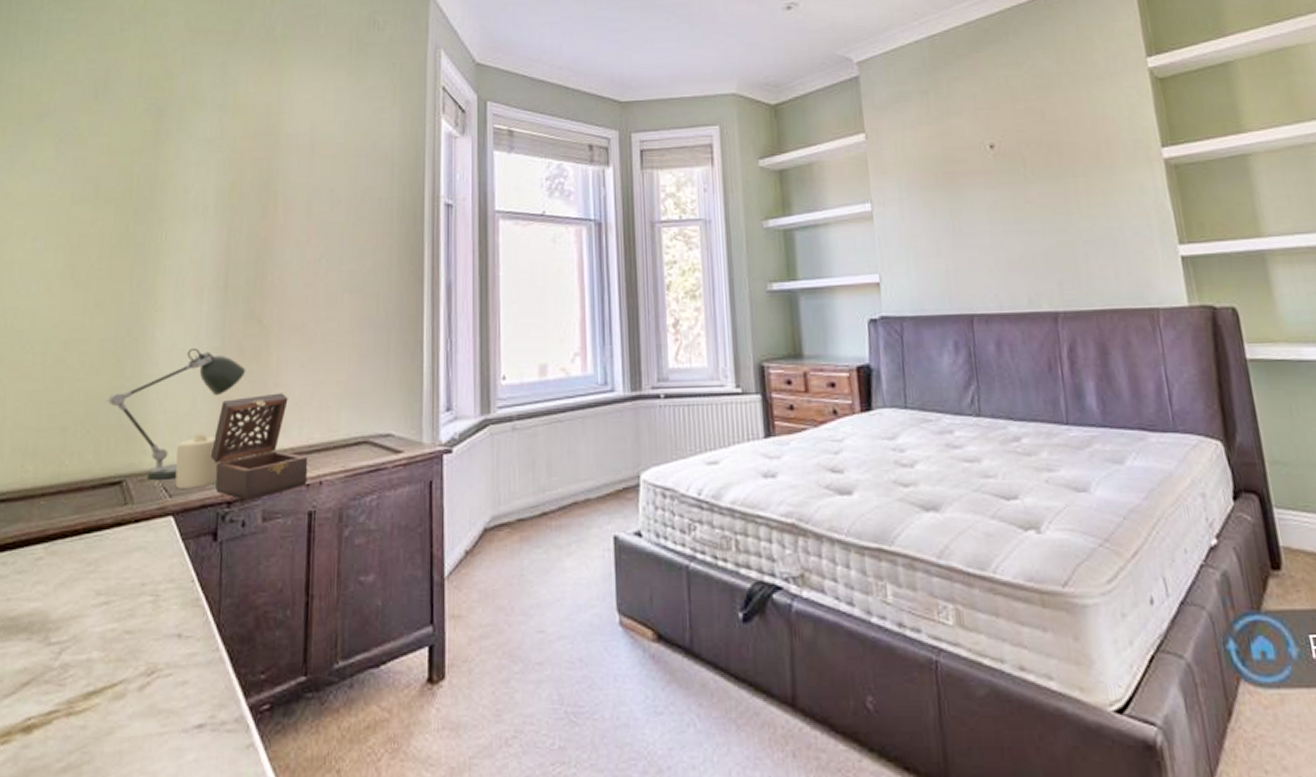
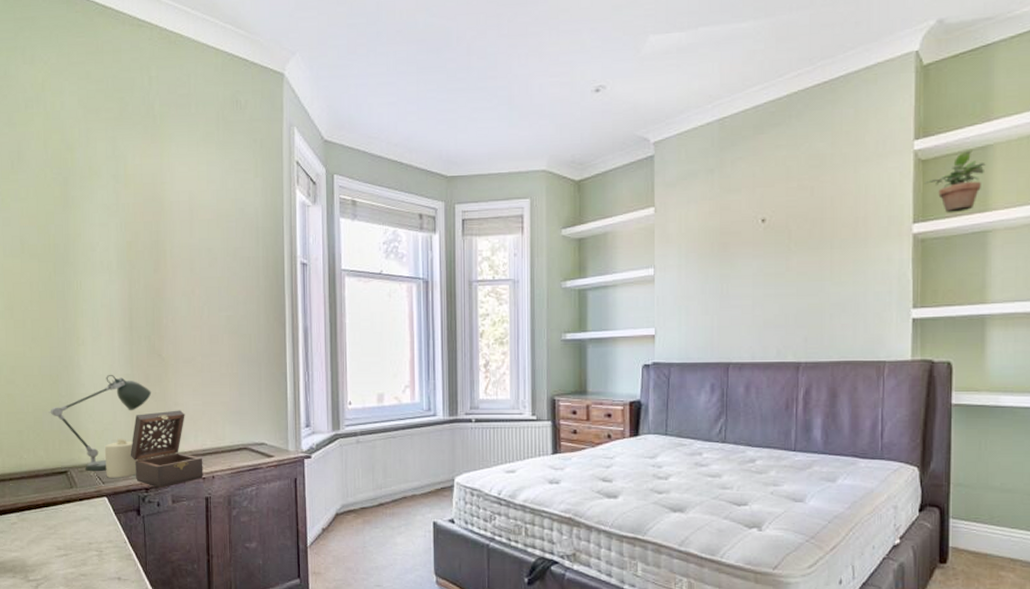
potted plant: none [1166,67,1230,136] -> present [924,150,986,213]

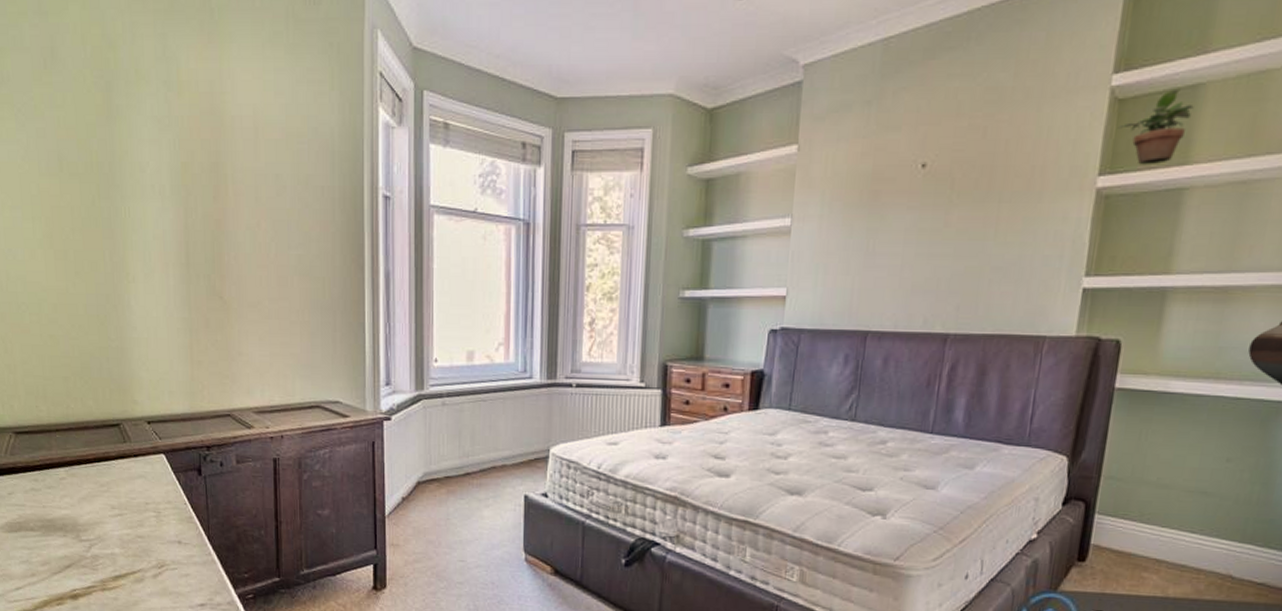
desk lamp: present [49,374,152,472] -> none [97,317,213,426]
candle: present [104,438,139,478] -> none [160,390,199,434]
jewelry box: present [130,410,203,489] -> none [189,360,271,447]

